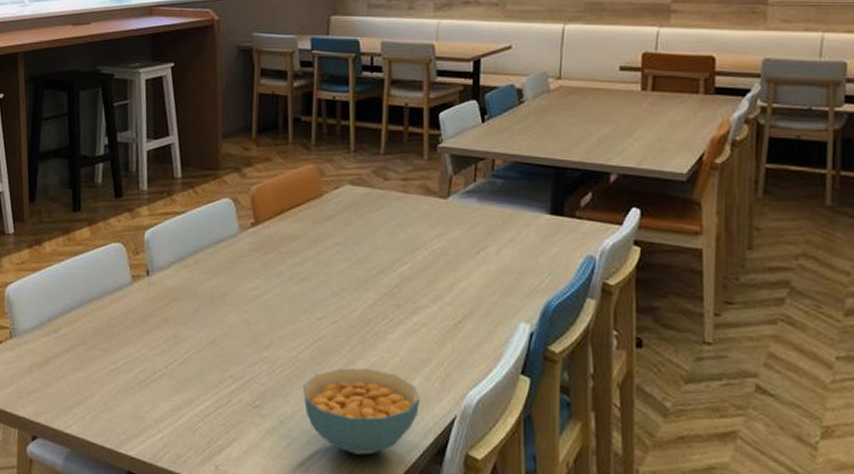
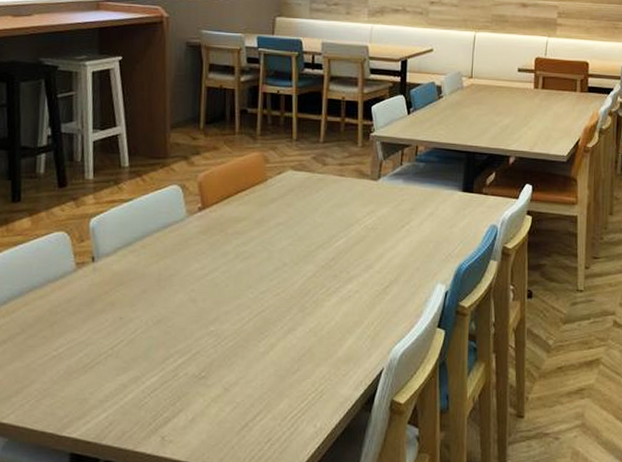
cereal bowl: present [302,368,420,455] -> none [246,334,352,411]

